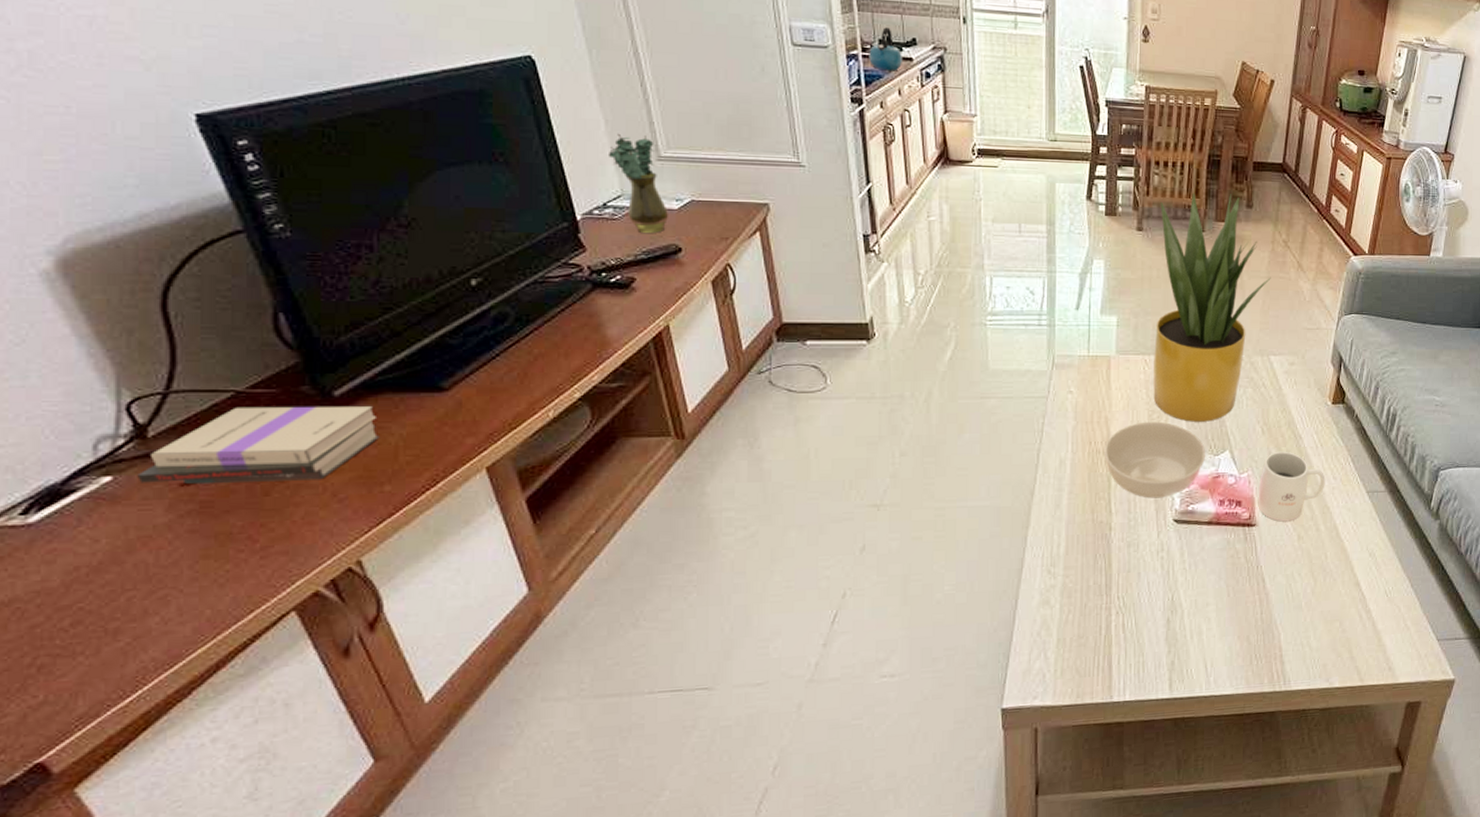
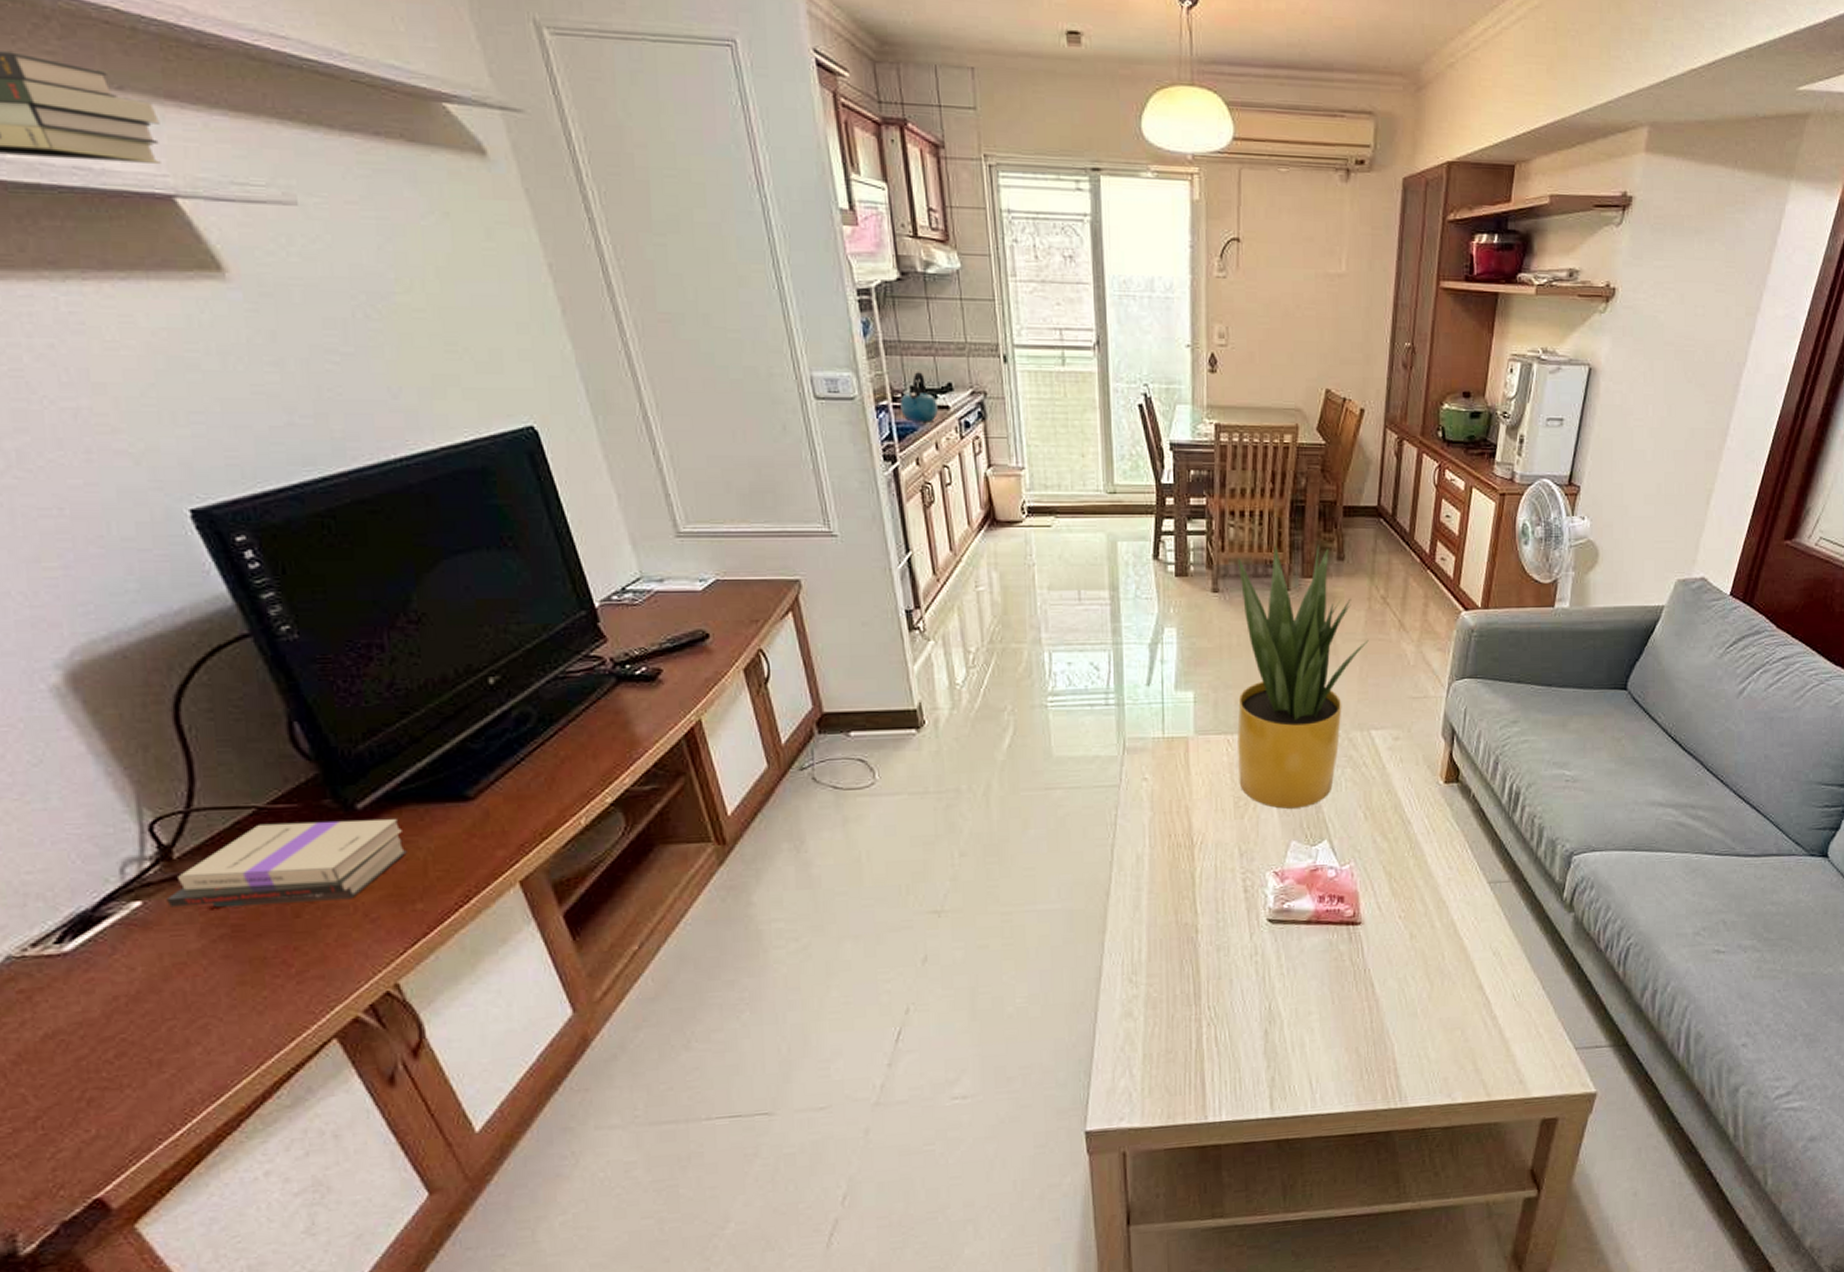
vase: present [609,133,668,233] -> none [624,508,692,618]
bowl: present [1104,421,1206,499] -> none [1185,809,1302,896]
mug: present [1258,451,1326,522] -> none [1362,838,1440,919]

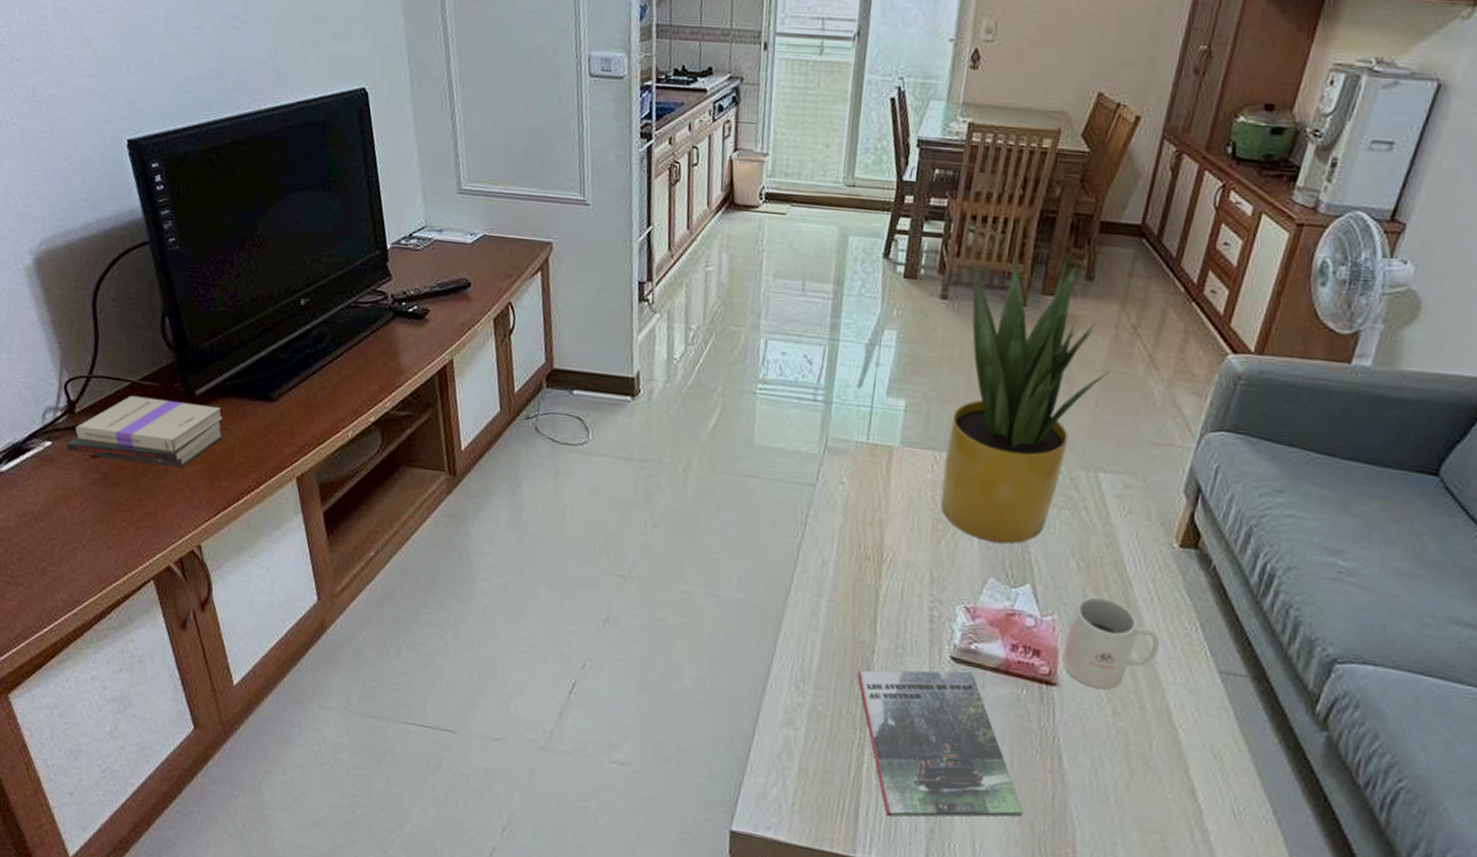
kettle: present [900,372,938,422] -> none [662,55,697,104]
magazine: none [1186,929,1349,1077] -> present [857,670,1024,817]
mug: none [1362,838,1440,919] -> present [1062,596,1160,690]

